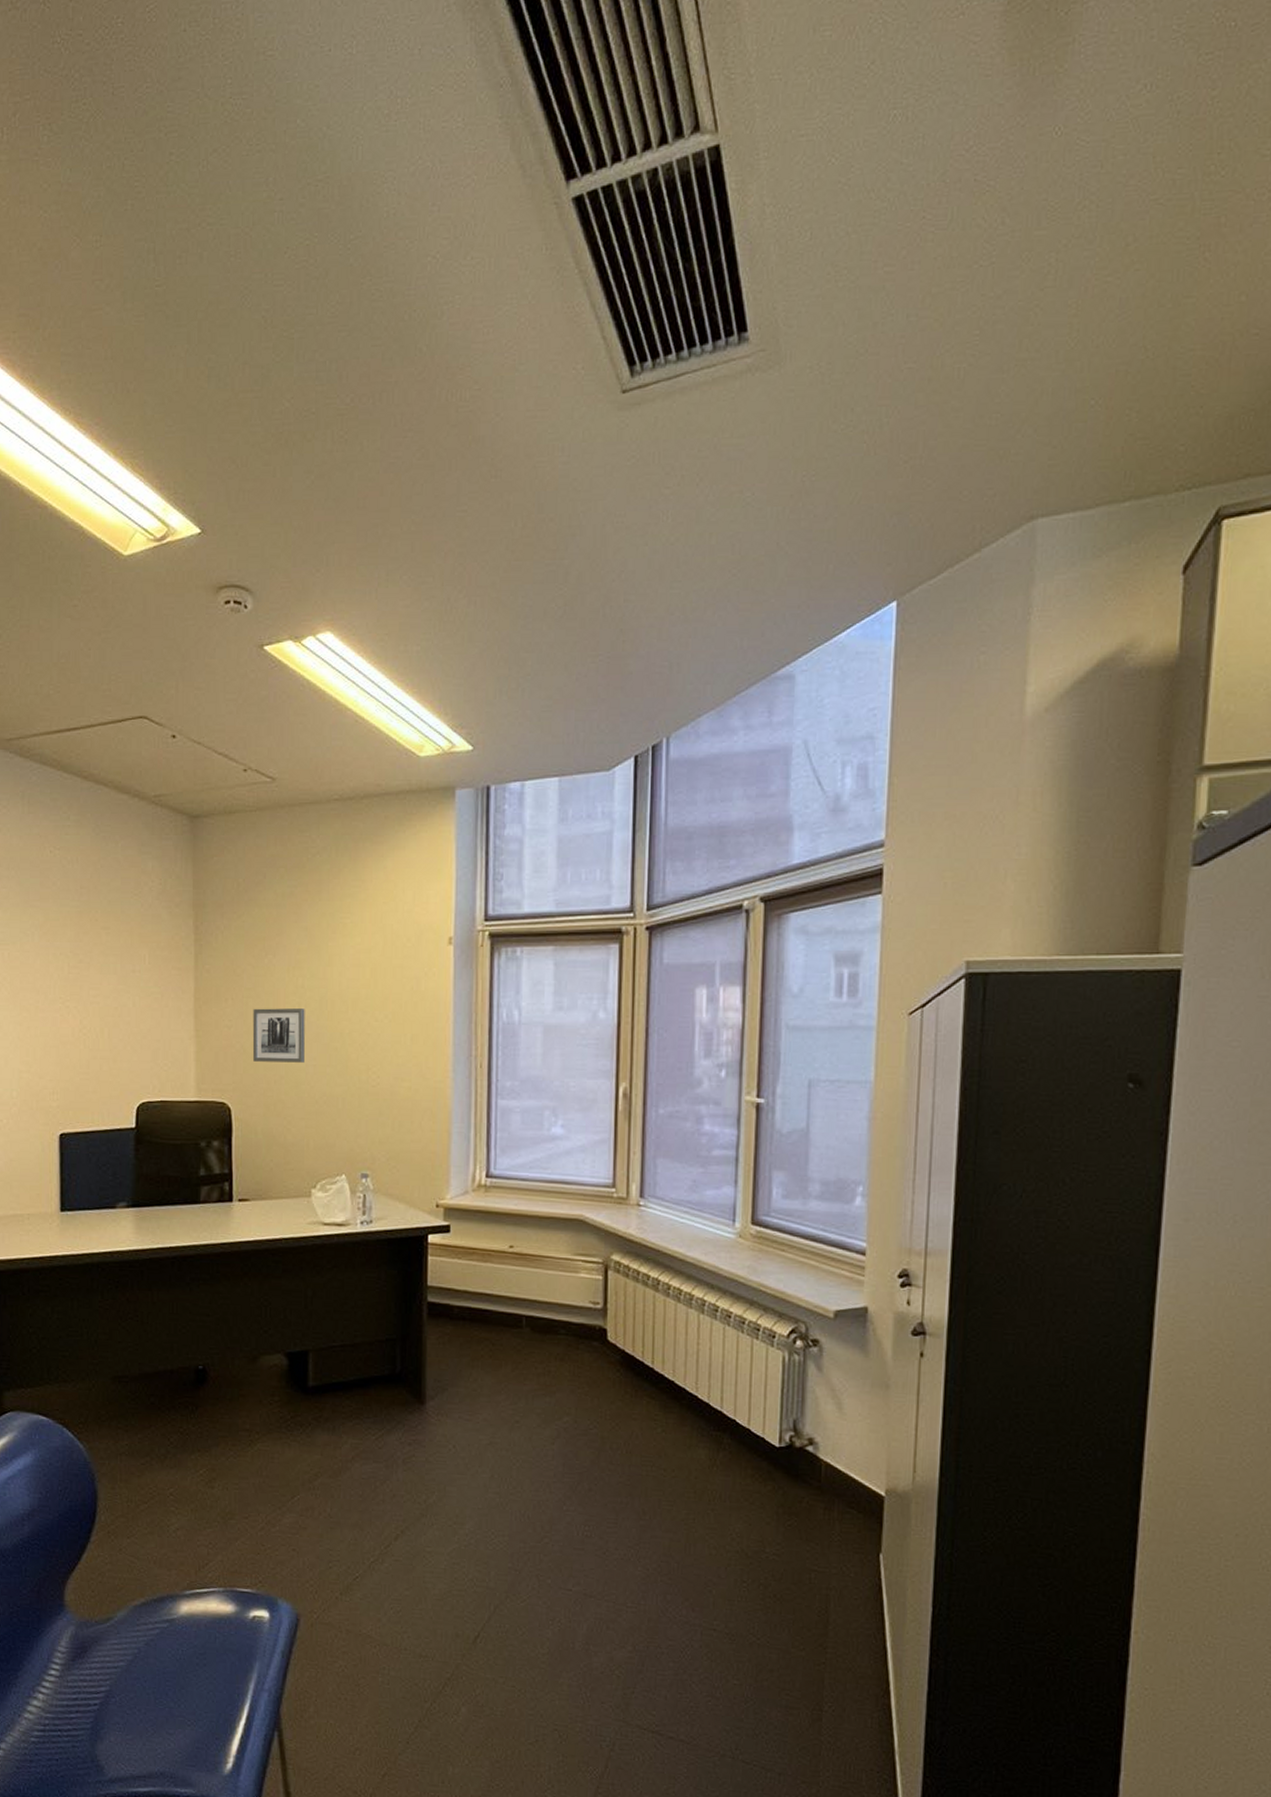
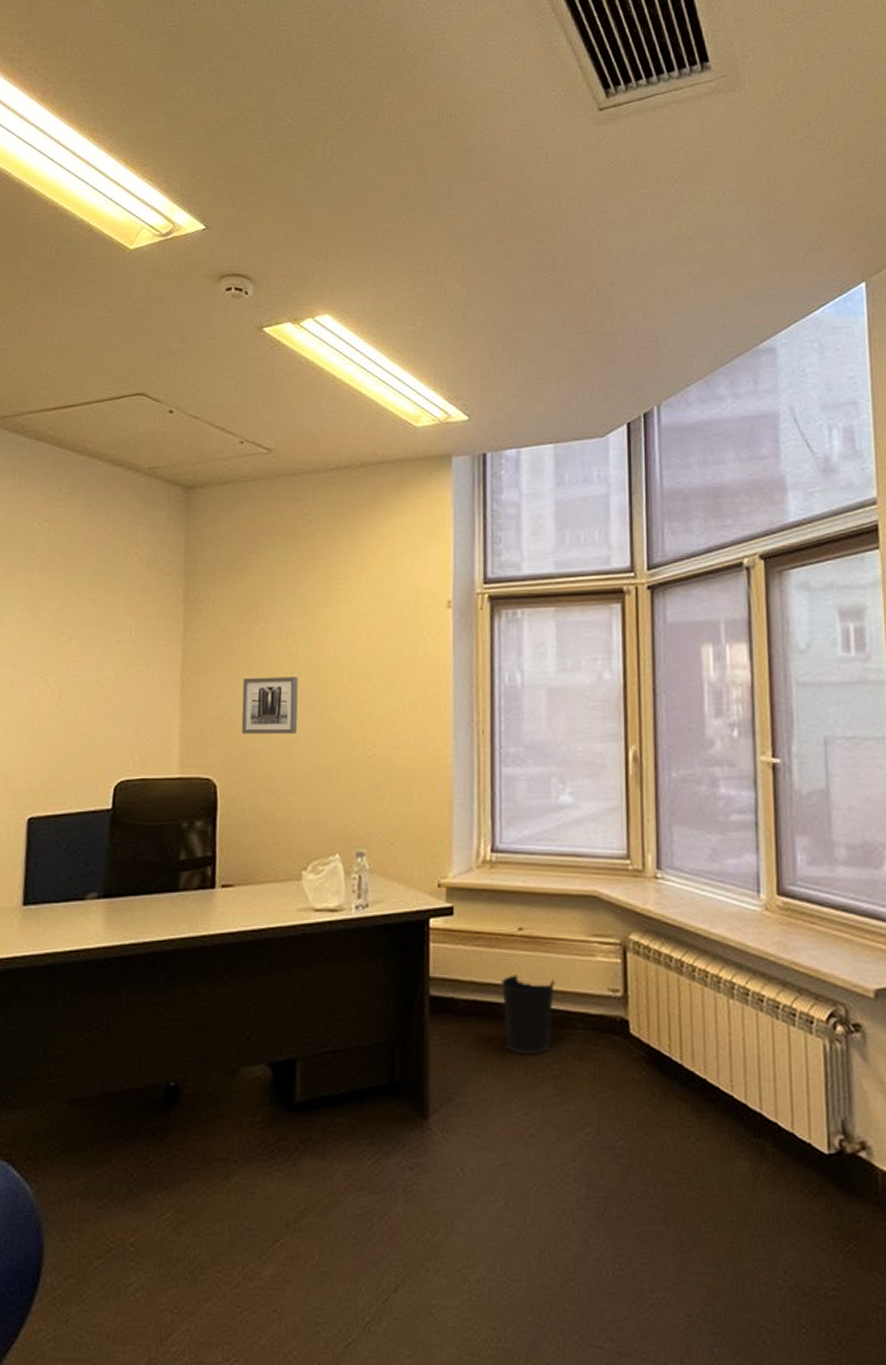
wastebasket: none [492,1286,541,1355] -> present [501,974,555,1055]

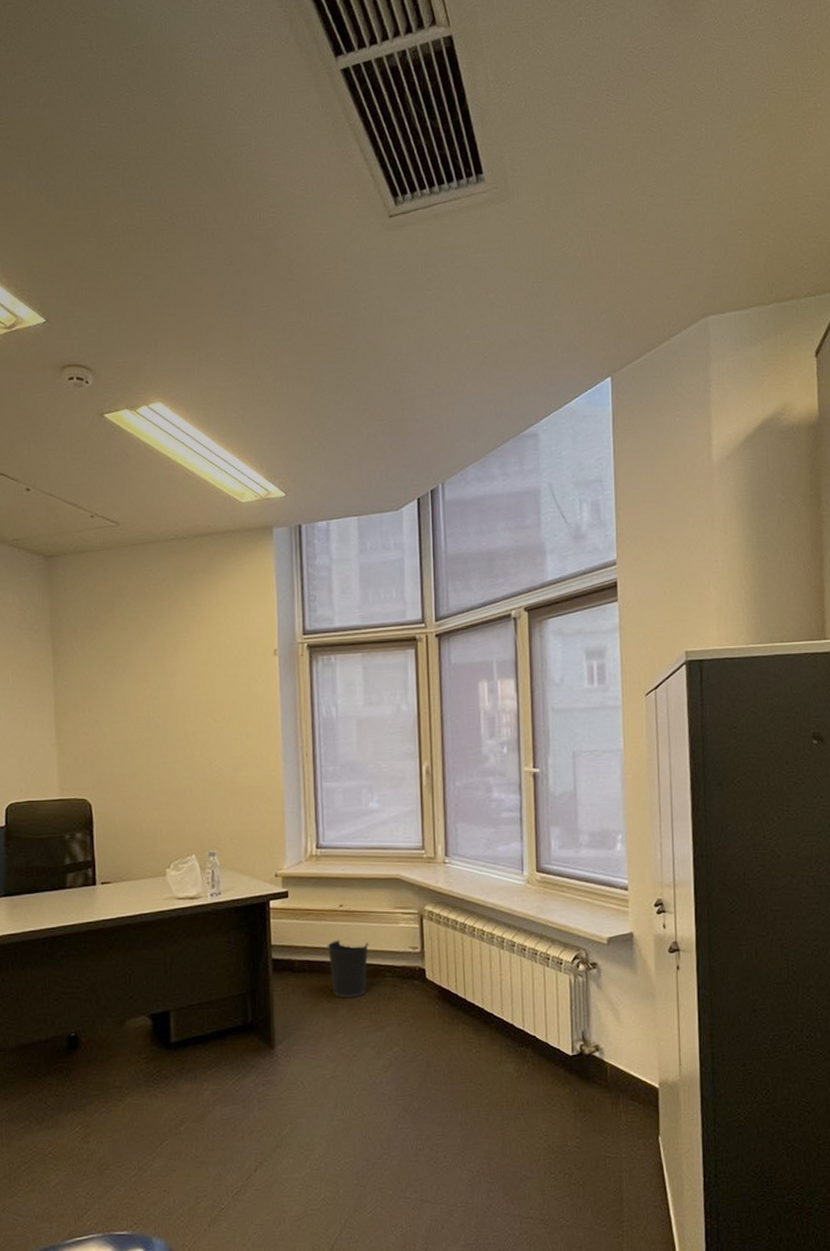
wall art: present [241,677,298,734] -> none [107,715,155,762]

